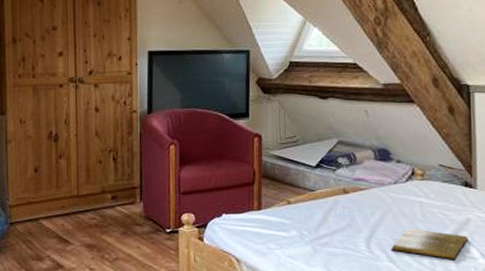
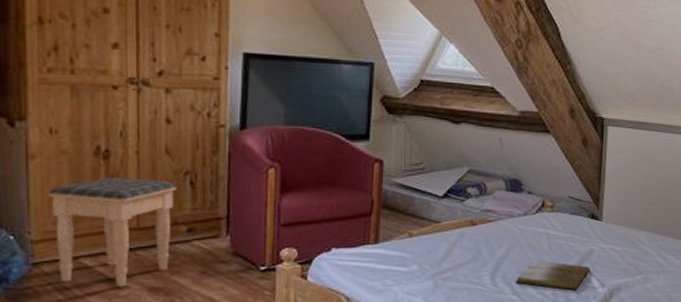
footstool: none [19,156,104,244] -> present [47,177,176,287]

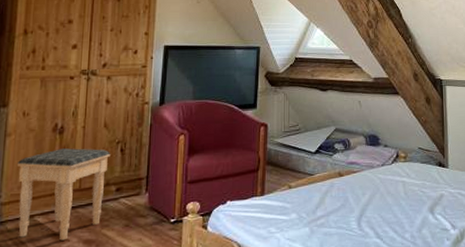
book: present [515,260,591,291] -> none [378,205,442,233]

